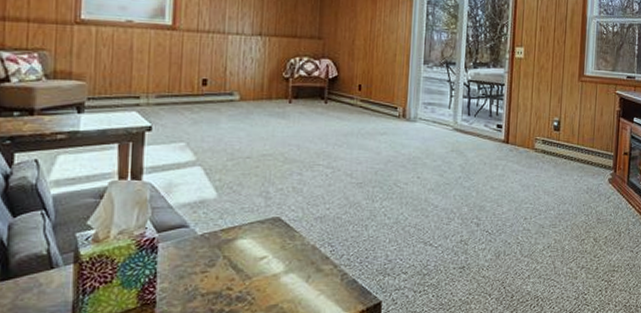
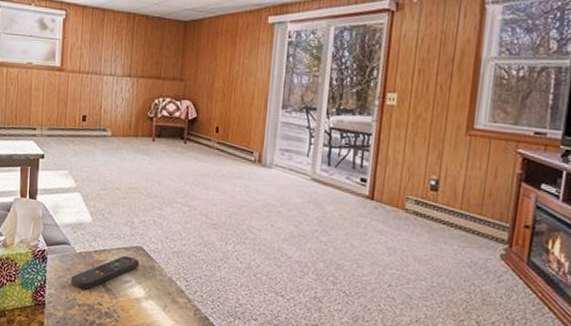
remote control: none [190,229,277,276] -> present [70,255,139,290]

